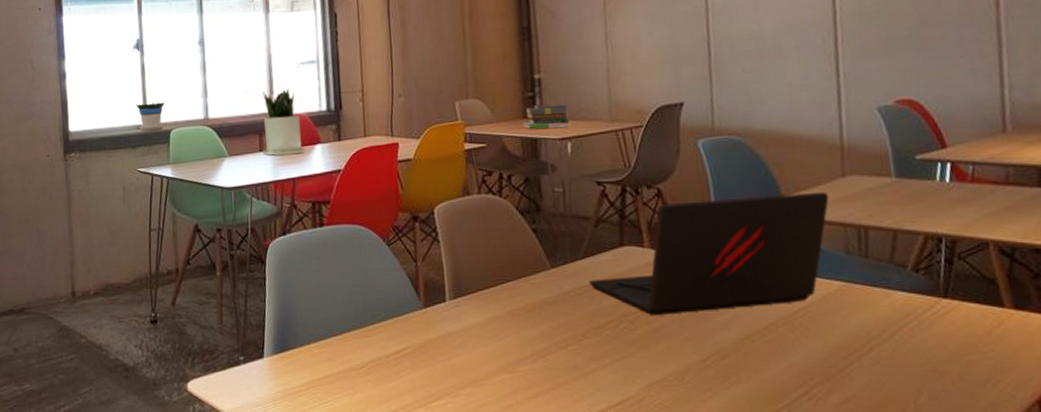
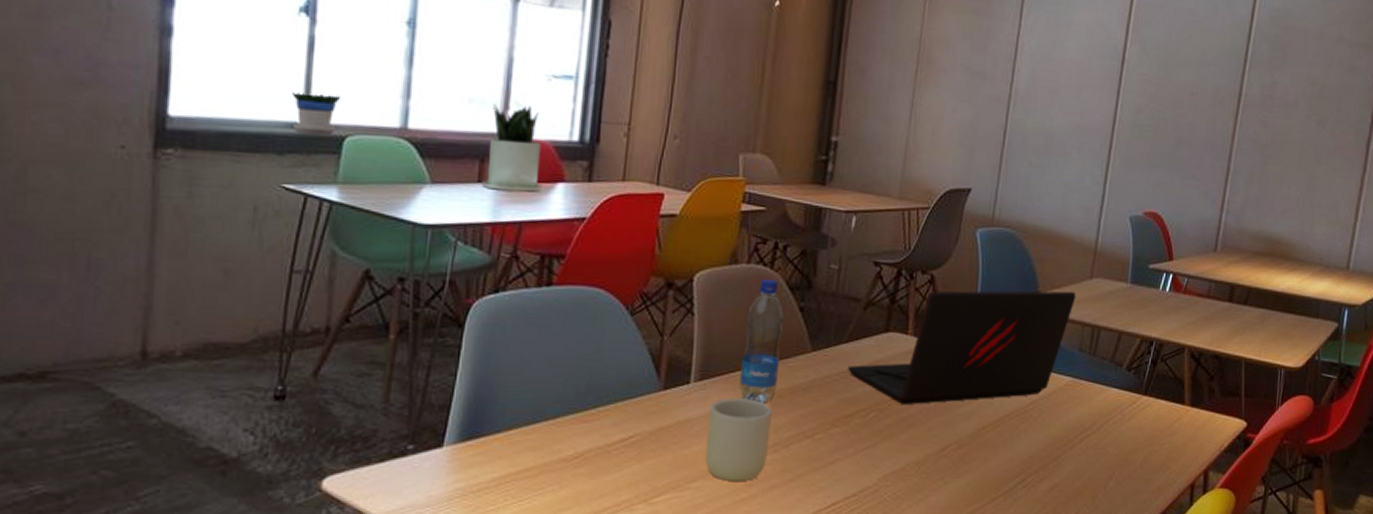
mug: none [466,314,527,389] -> present [705,398,772,481]
bottle: none [485,205,524,318] -> present [739,278,785,404]
books: present [522,104,569,130] -> none [809,171,859,200]

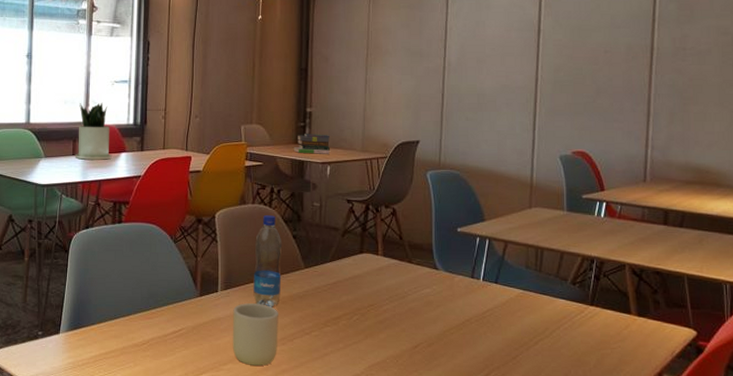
books: none [809,171,859,200] -> present [293,134,330,154]
laptop: present [848,291,1076,404] -> none [333,218,518,310]

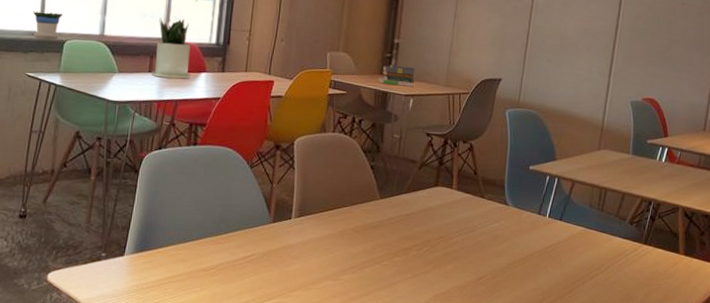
mug: present [232,303,278,366] -> none [302,231,351,293]
bottle: present [253,214,283,307] -> none [327,144,360,236]

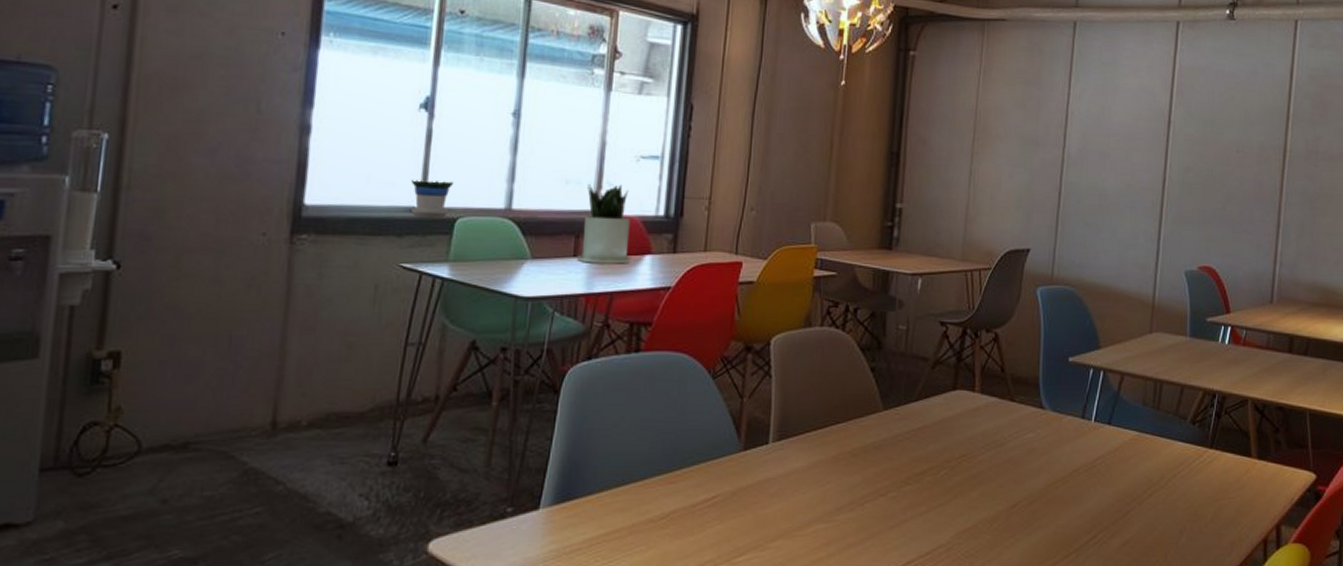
books: present [378,65,415,87] -> none [876,236,923,263]

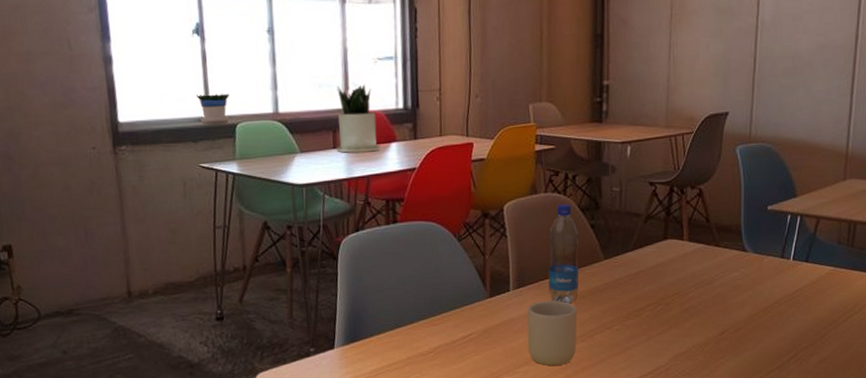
mug: none [783,458,847,540] -> present [527,300,577,366]
bottle: none [815,340,857,462] -> present [548,203,580,304]

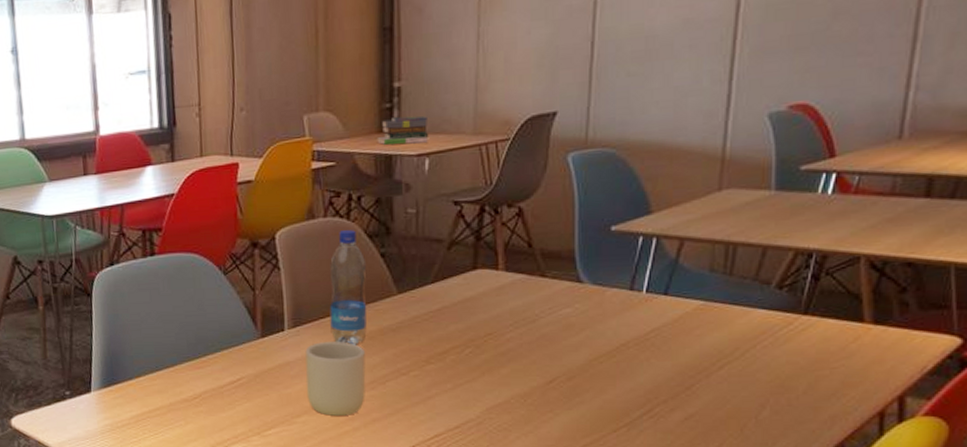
planter: present [336,84,381,153] -> none [85,103,135,180]
books: none [589,110,630,133] -> present [377,116,428,145]

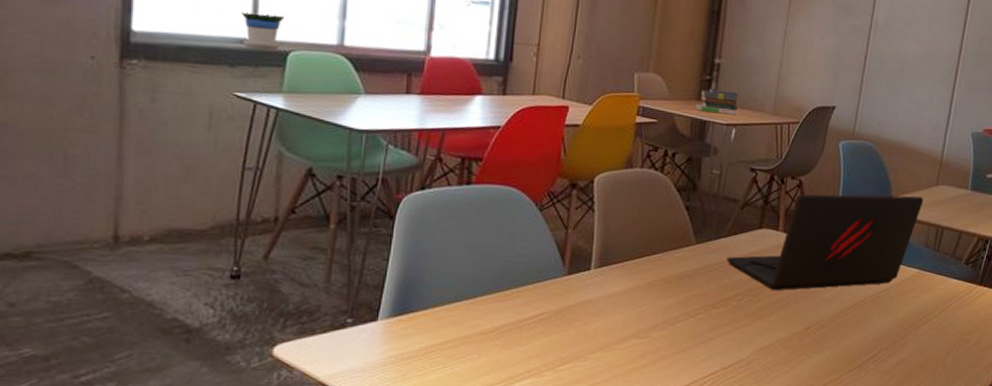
mug: present [305,341,366,416] -> none [603,283,661,353]
bottle: present [329,229,367,345] -> none [633,181,673,288]
laptop: none [437,207,701,339] -> present [726,194,924,290]

